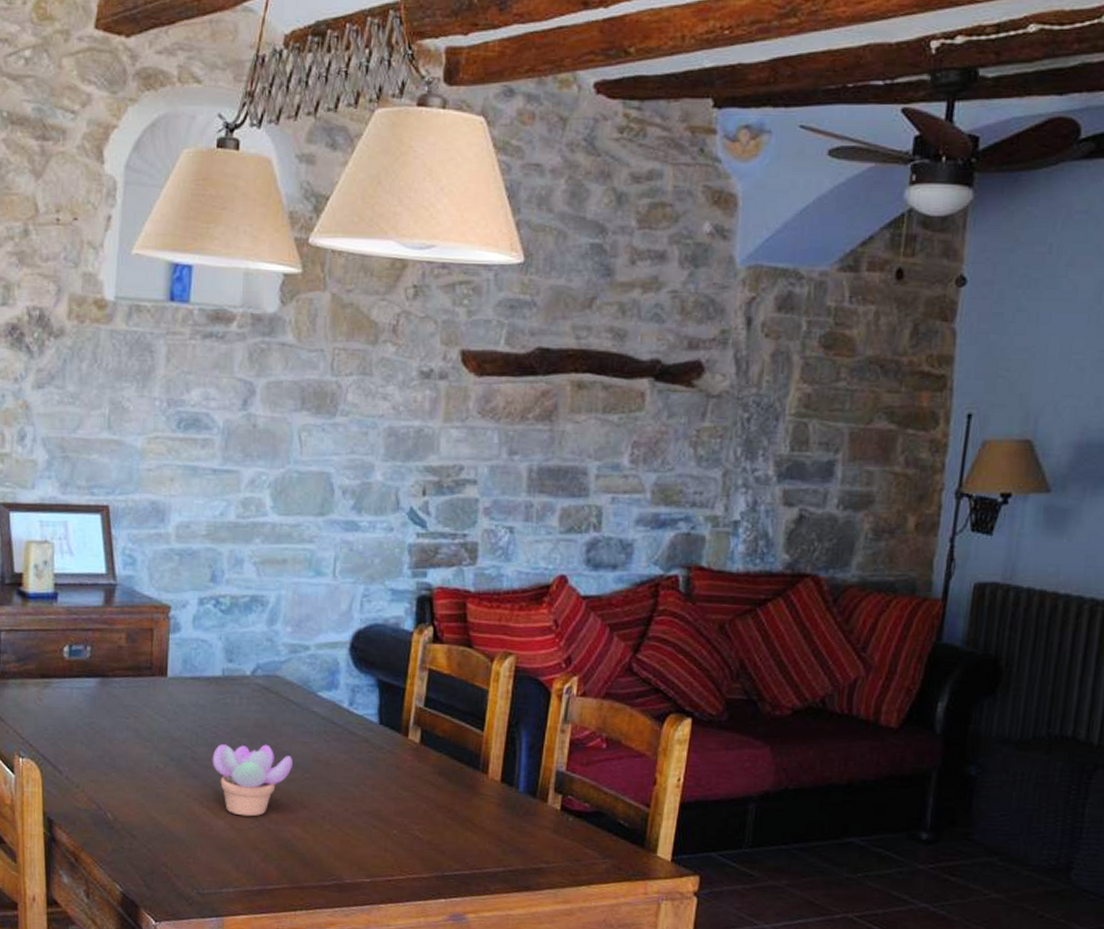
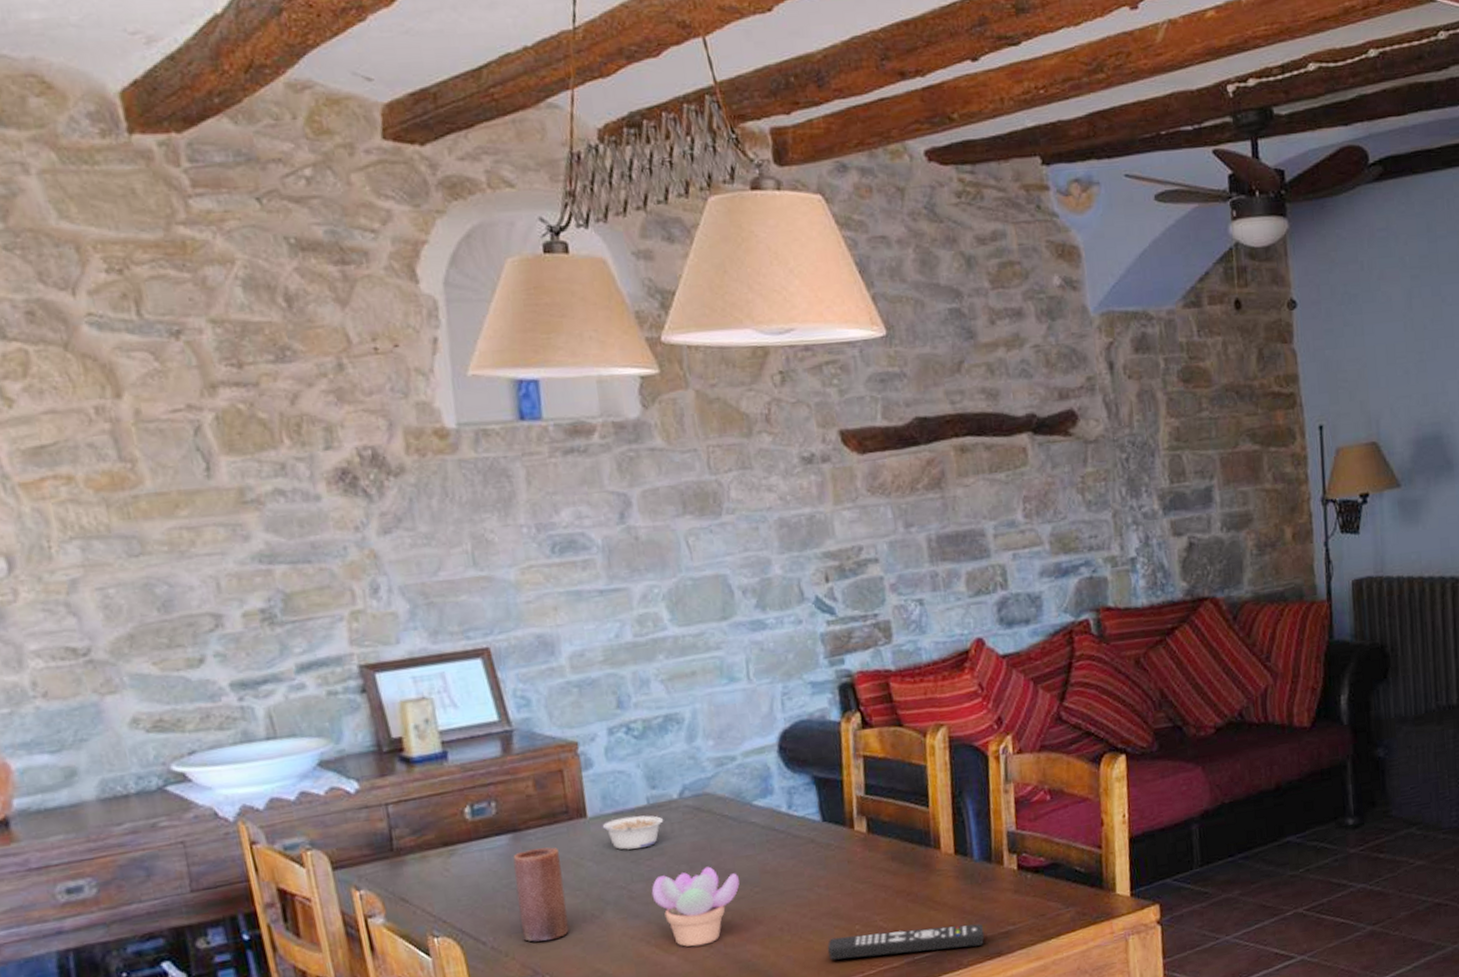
candle: none [93,695,137,782] -> present [513,847,569,942]
legume: none [179,683,235,715] -> present [602,815,664,850]
remote control: none [362,837,517,876] -> present [827,923,985,960]

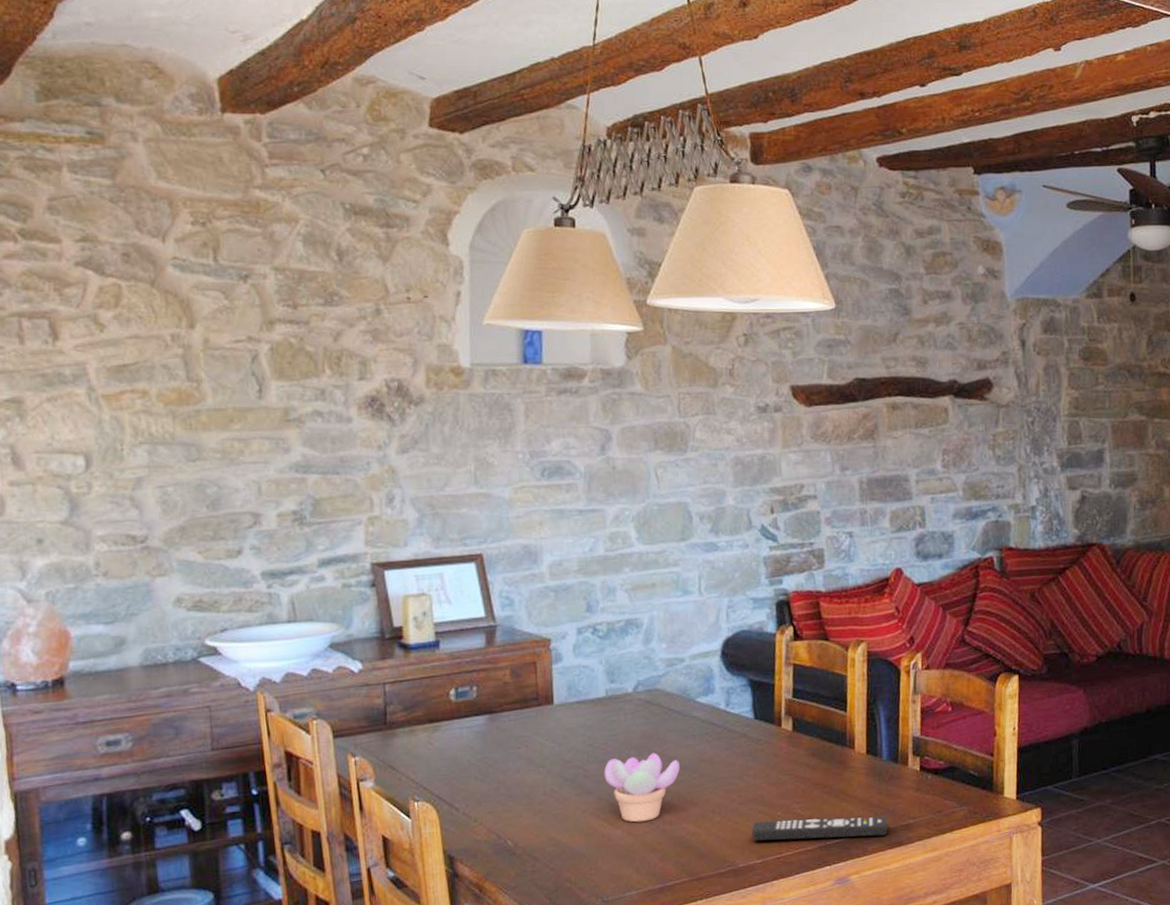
candle: present [513,847,569,942] -> none [488,728,531,811]
legume: present [602,815,664,850] -> none [566,705,619,735]

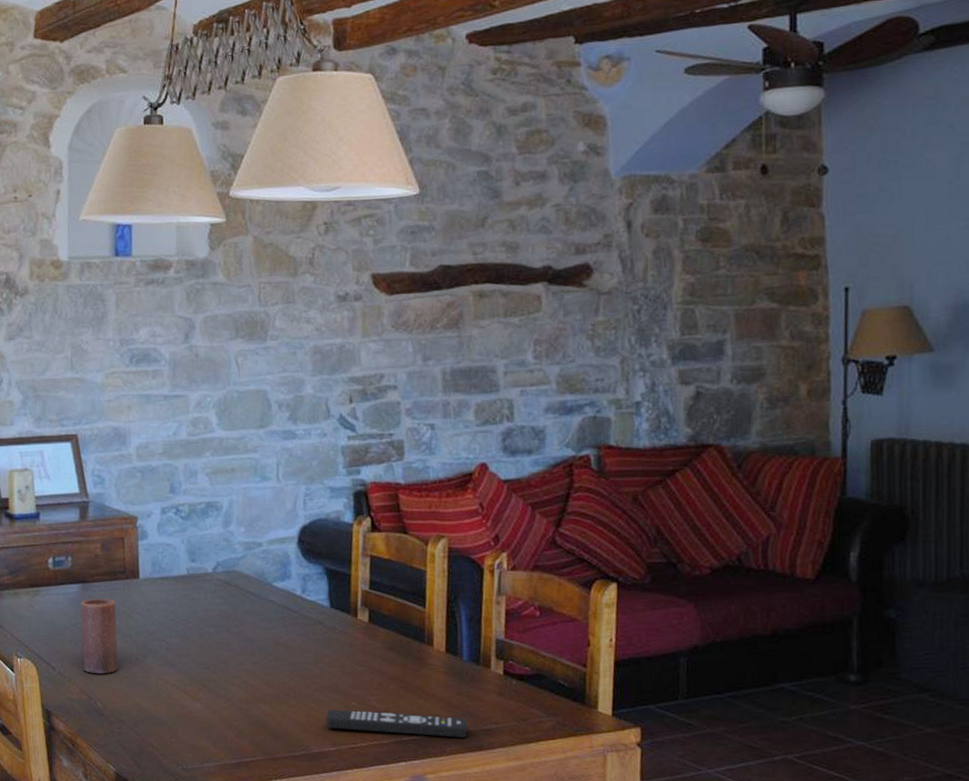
candle: none [488,728,531,811] -> present [80,598,118,673]
succulent plant: present [604,752,680,823] -> none [184,632,256,698]

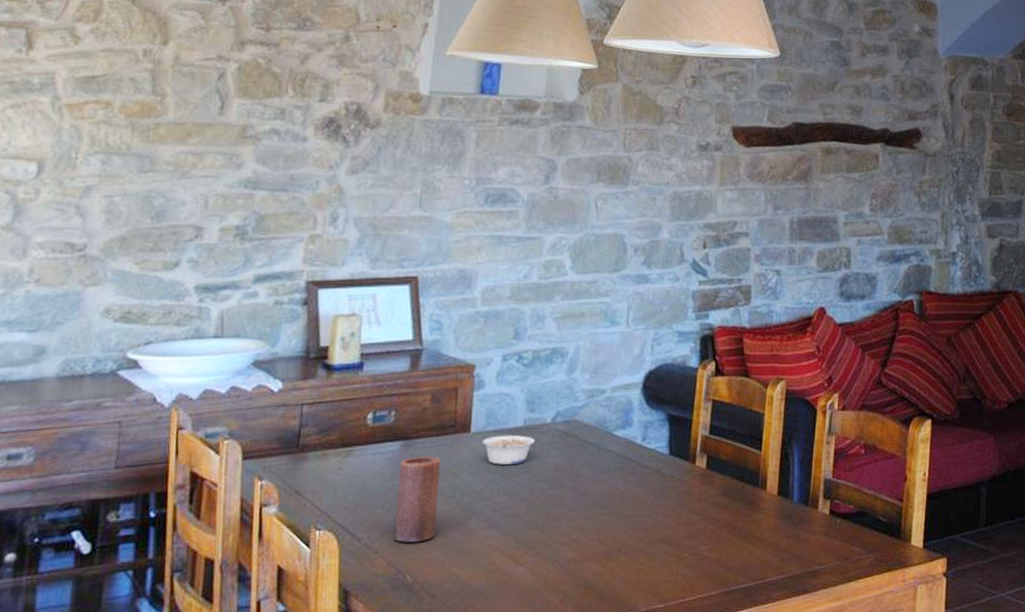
legume: none [150,582,199,610] -> present [482,434,536,465]
remote control: present [326,709,468,738] -> none [656,561,794,584]

